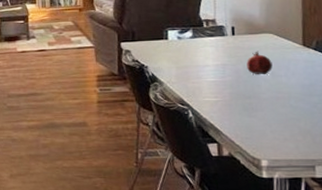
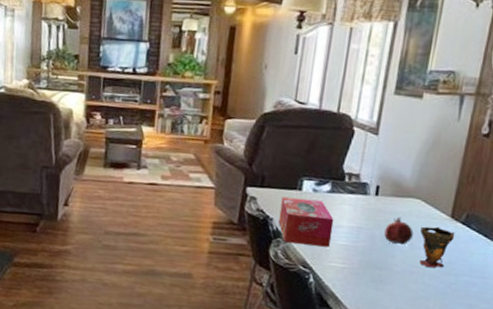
tissue box: none [152,46,202,85] -> present [278,196,334,247]
cup: none [278,55,310,91] -> present [419,226,455,268]

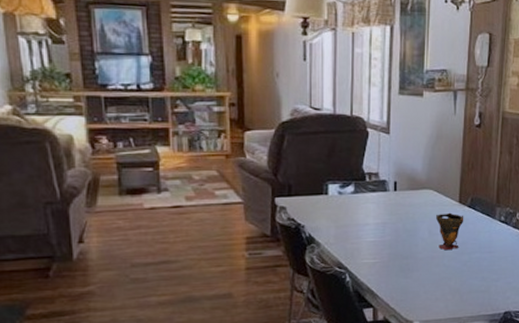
tissue box: present [278,196,334,247] -> none [310,202,361,247]
fruit: present [384,216,414,246] -> none [406,208,430,234]

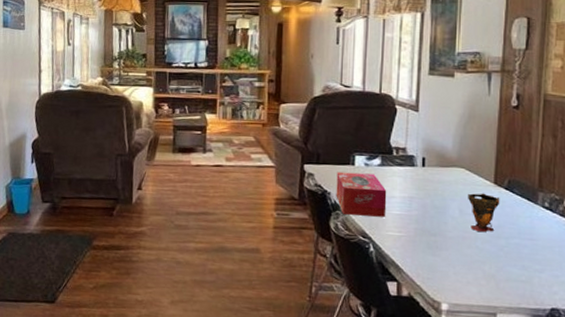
tissue box: none [310,202,361,247] -> present [336,171,387,217]

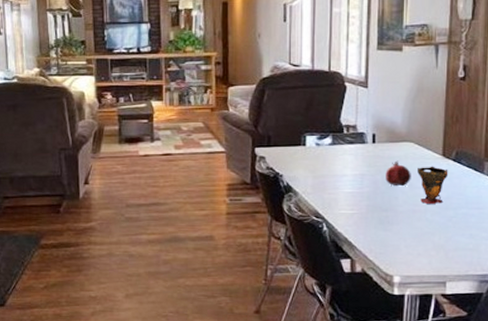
tissue box: present [336,171,387,217] -> none [288,153,338,196]
fruit: none [435,185,461,213] -> present [386,160,411,187]

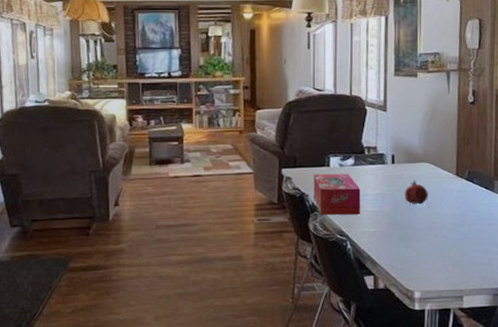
tissue box: none [288,153,338,196] -> present [313,174,361,215]
cup: present [418,166,448,204] -> none [434,185,462,221]

